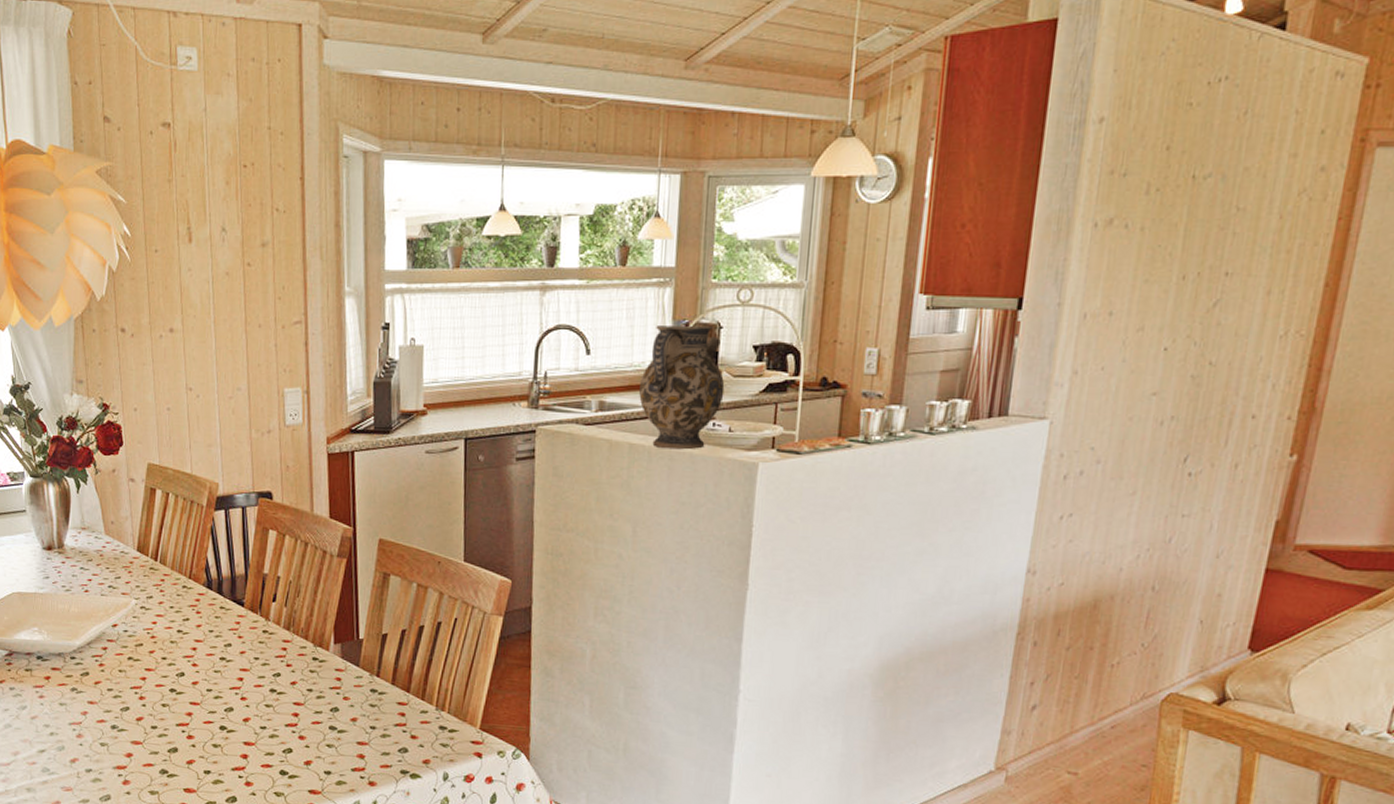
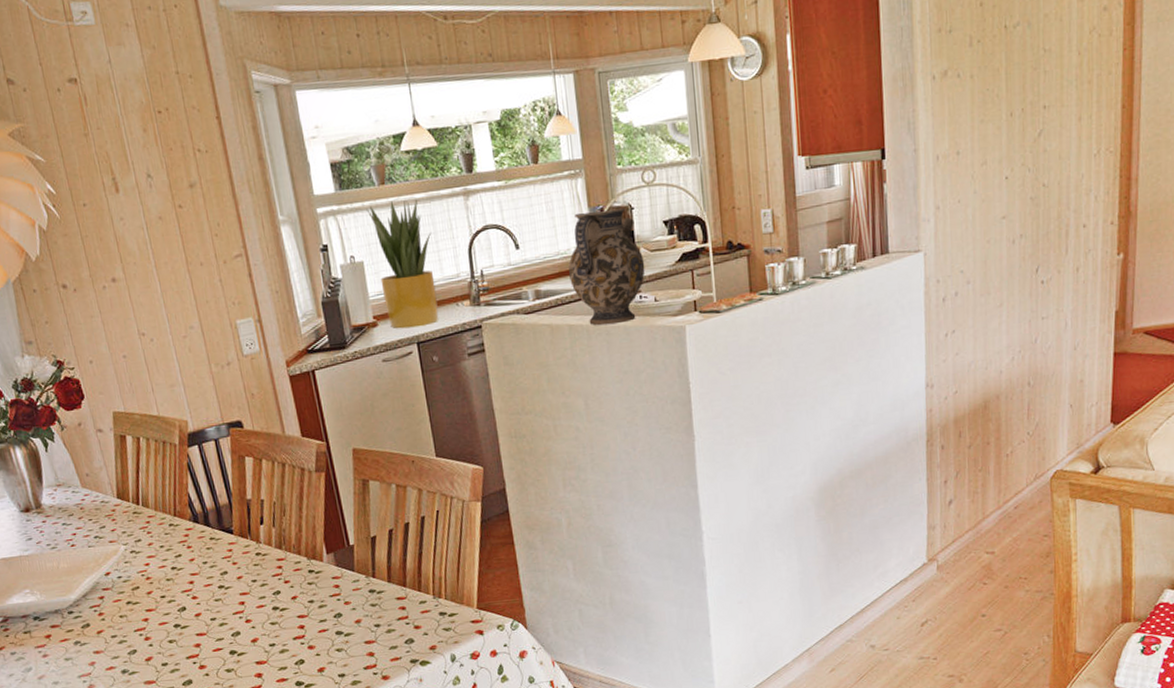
planter: none [436,287,500,422] -> present [366,199,439,329]

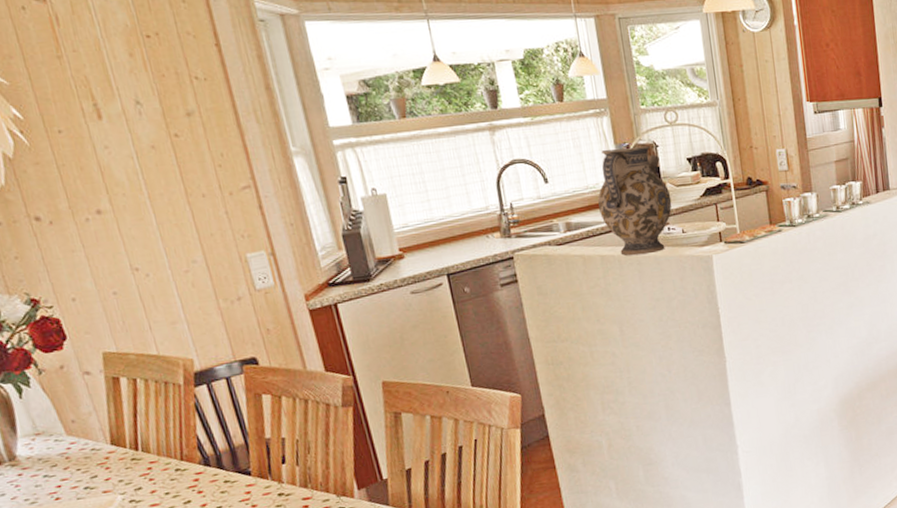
planter: present [366,199,439,329] -> none [387,133,469,261]

